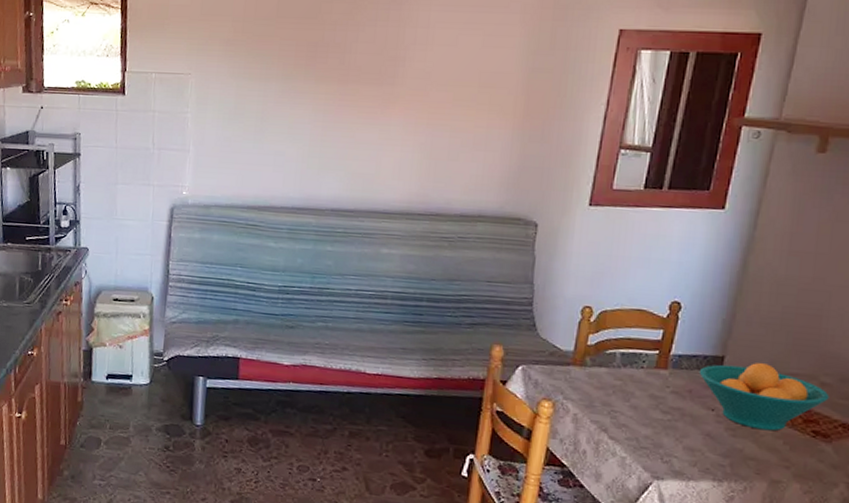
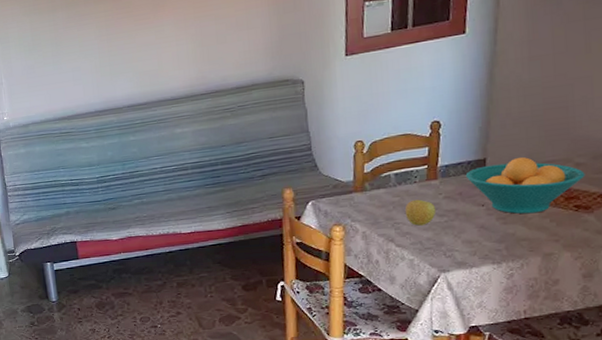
apple: none [625,387,661,420] -> present [404,199,437,226]

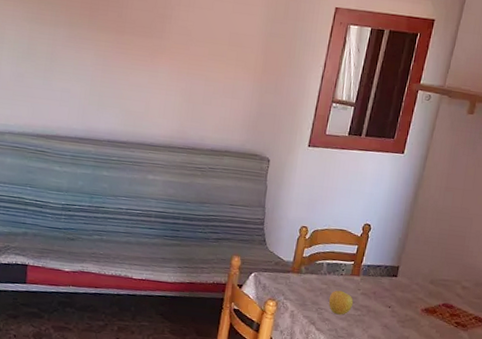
fruit bowl: present [465,157,585,214] -> none [381,271,468,323]

